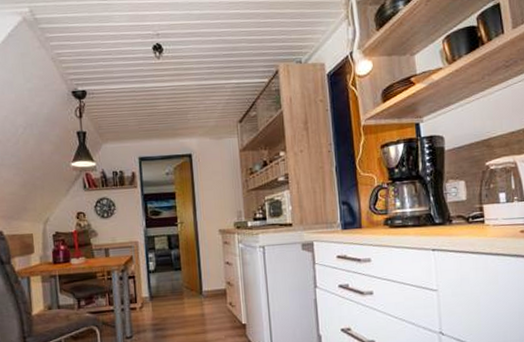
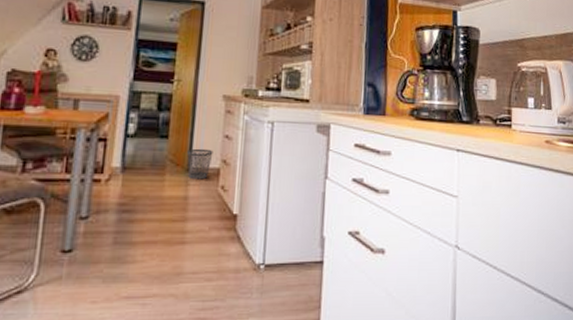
wastebasket: none [198,274,219,300] -> present [187,148,213,180]

